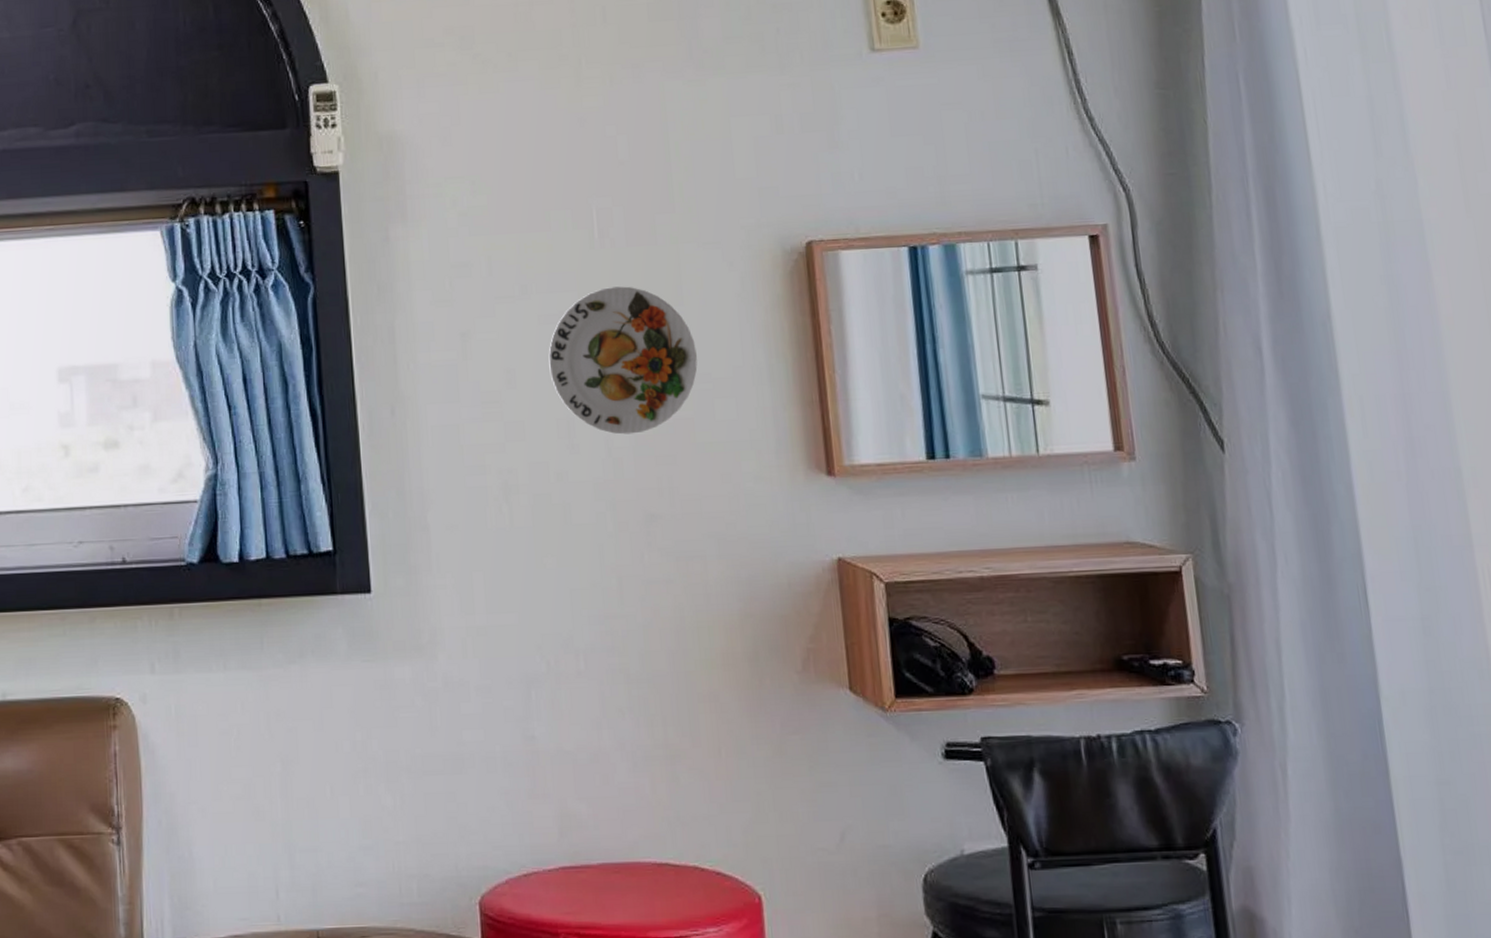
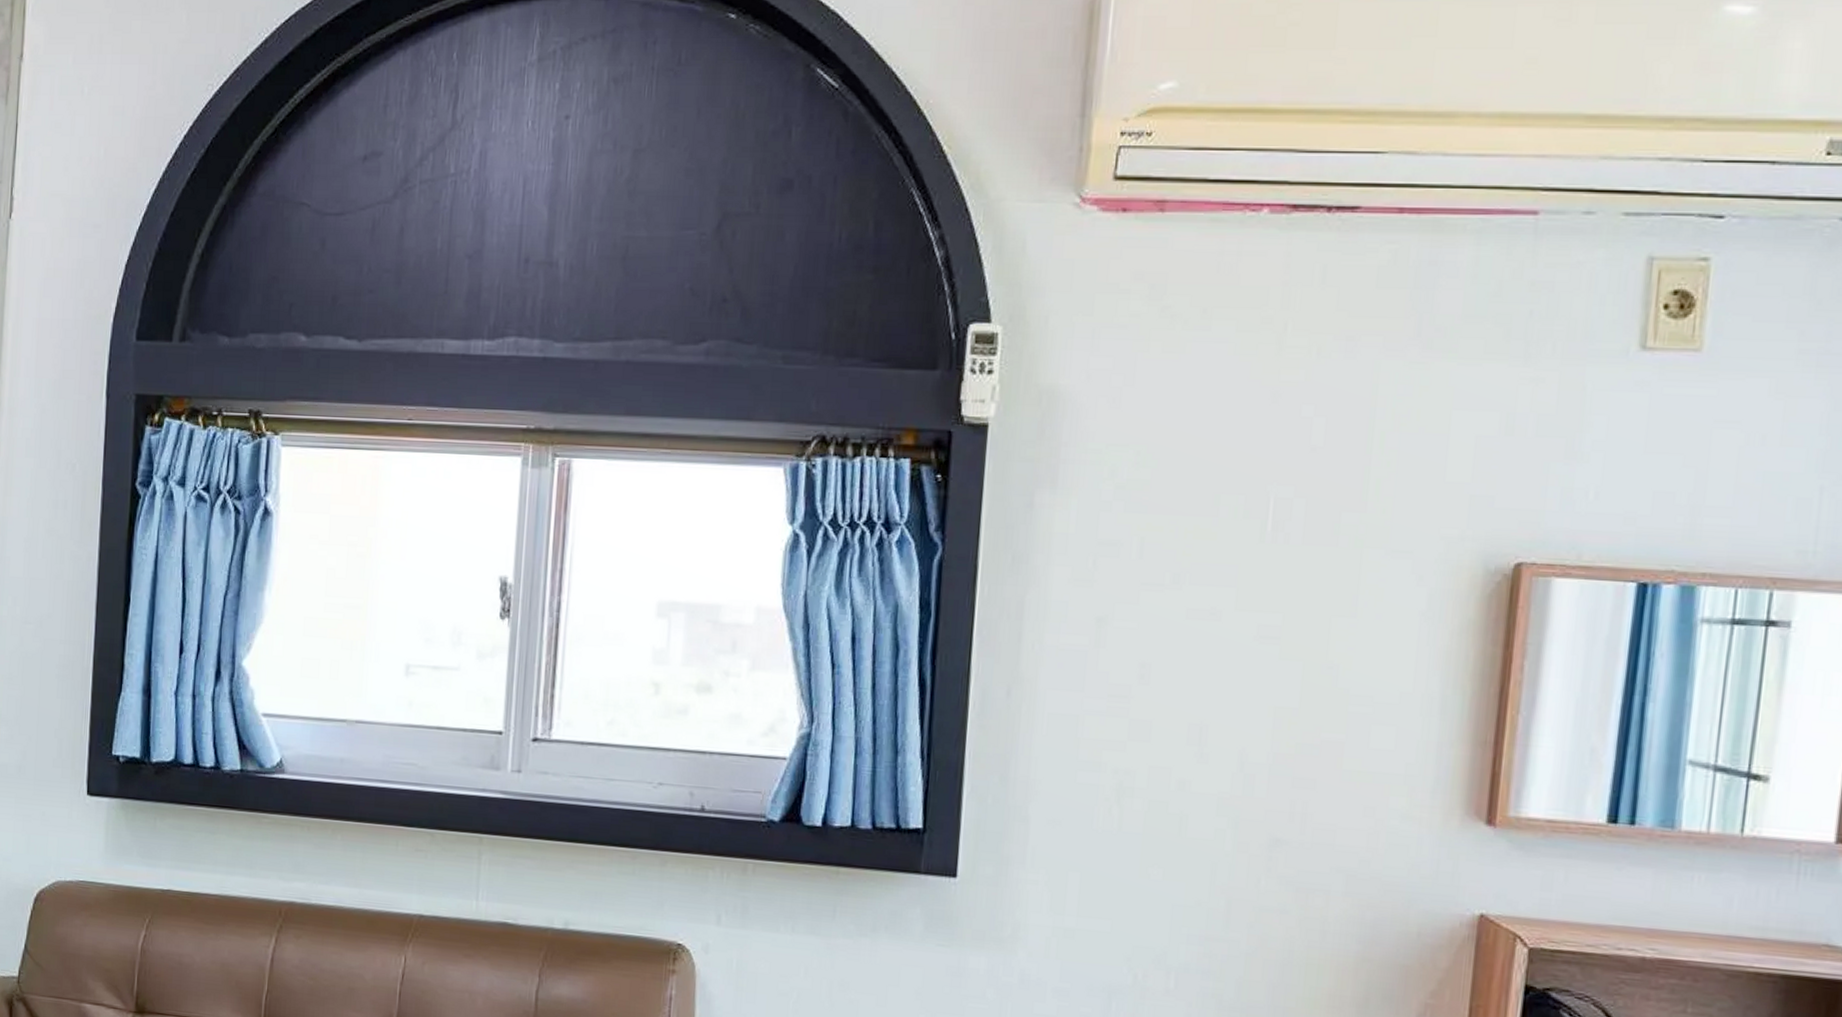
decorative plate: present [548,286,698,435] -> none [1189,587,1362,751]

